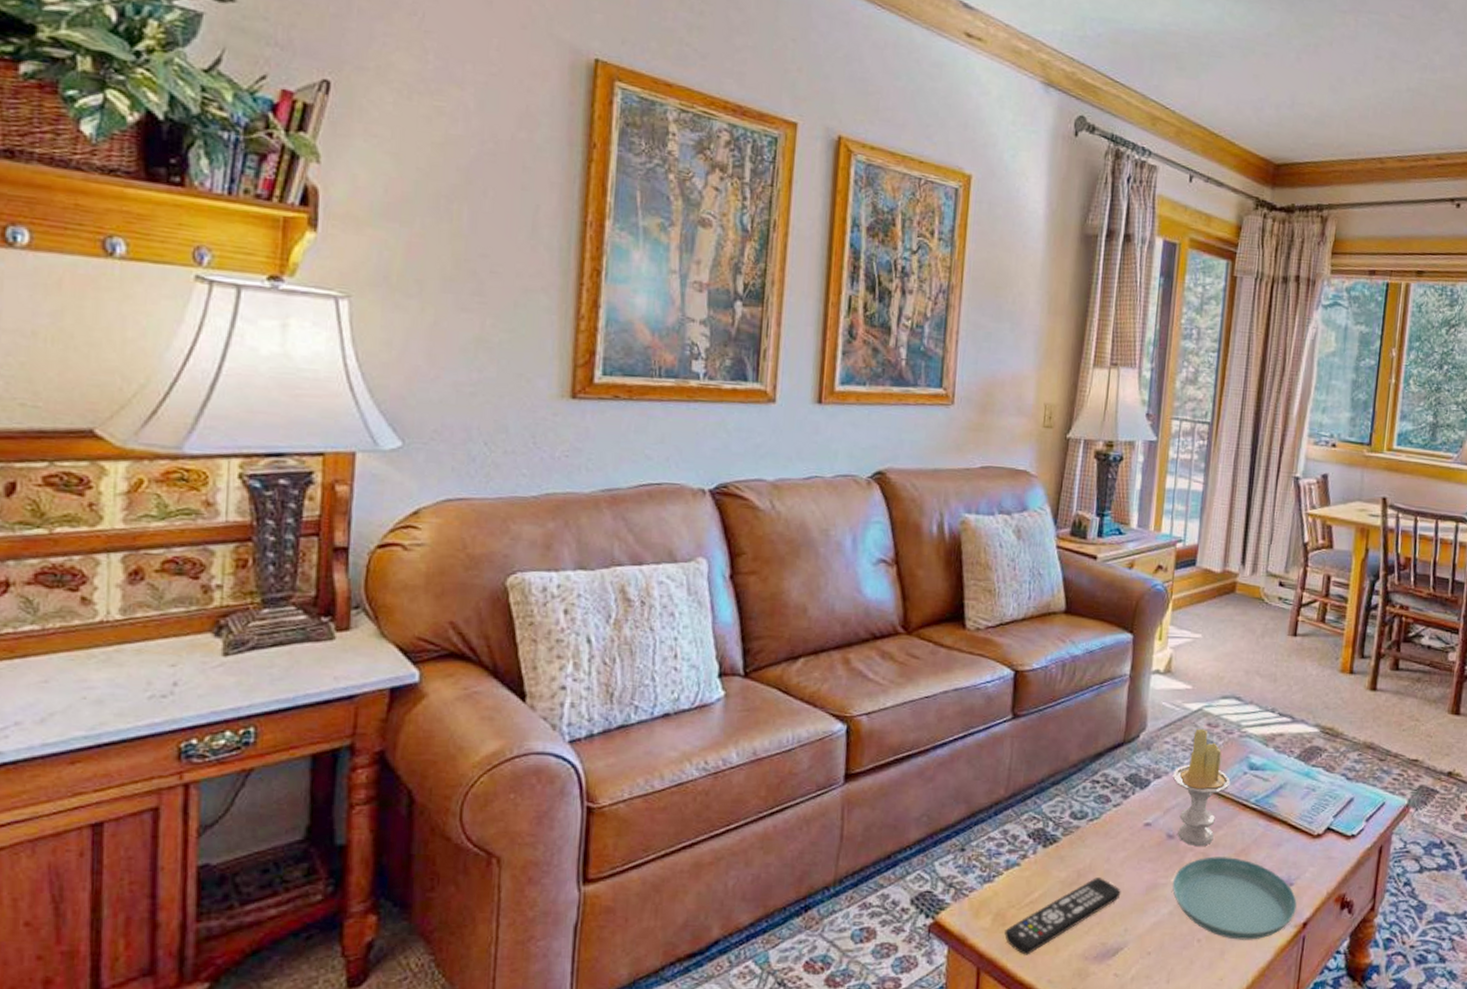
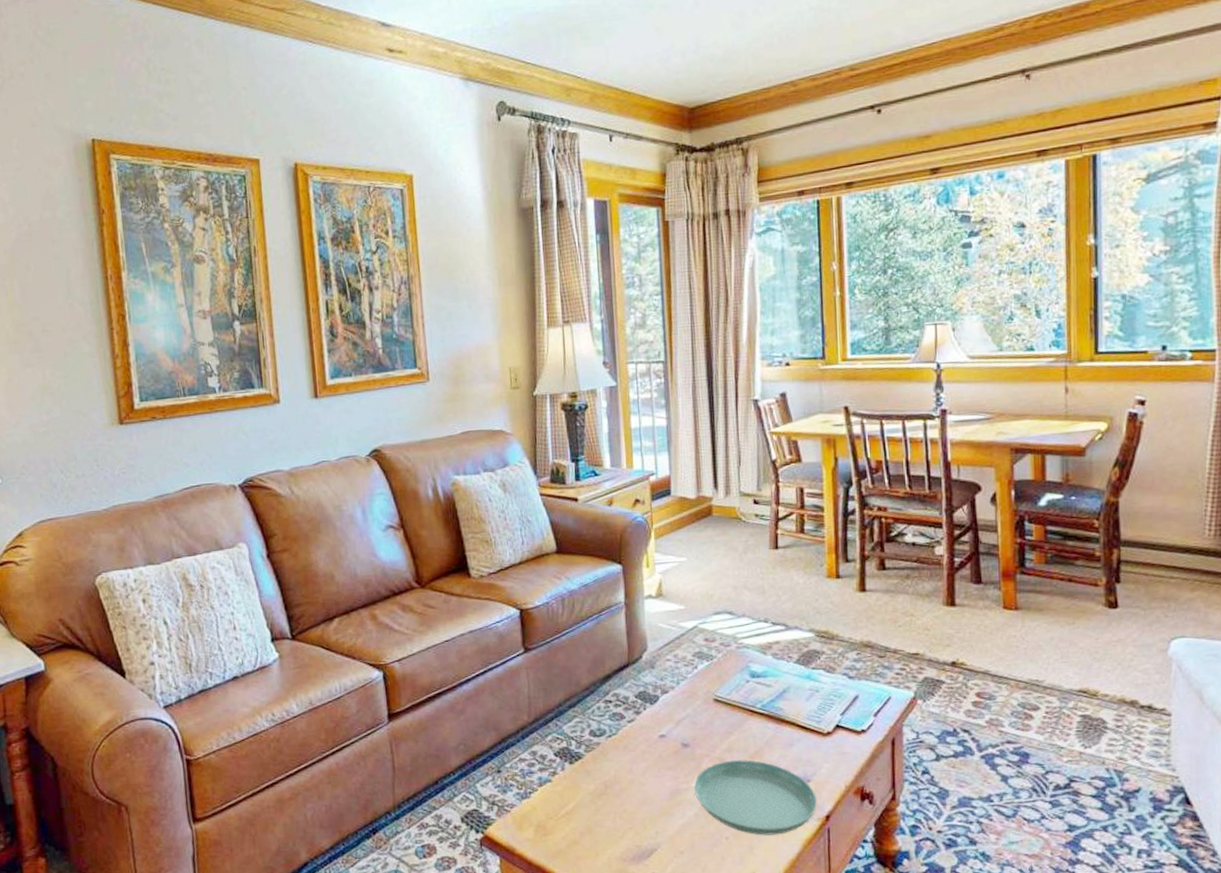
remote control: present [1004,878,1121,955] -> none [547,787,647,861]
candle: present [1172,728,1231,847] -> none [678,644,735,753]

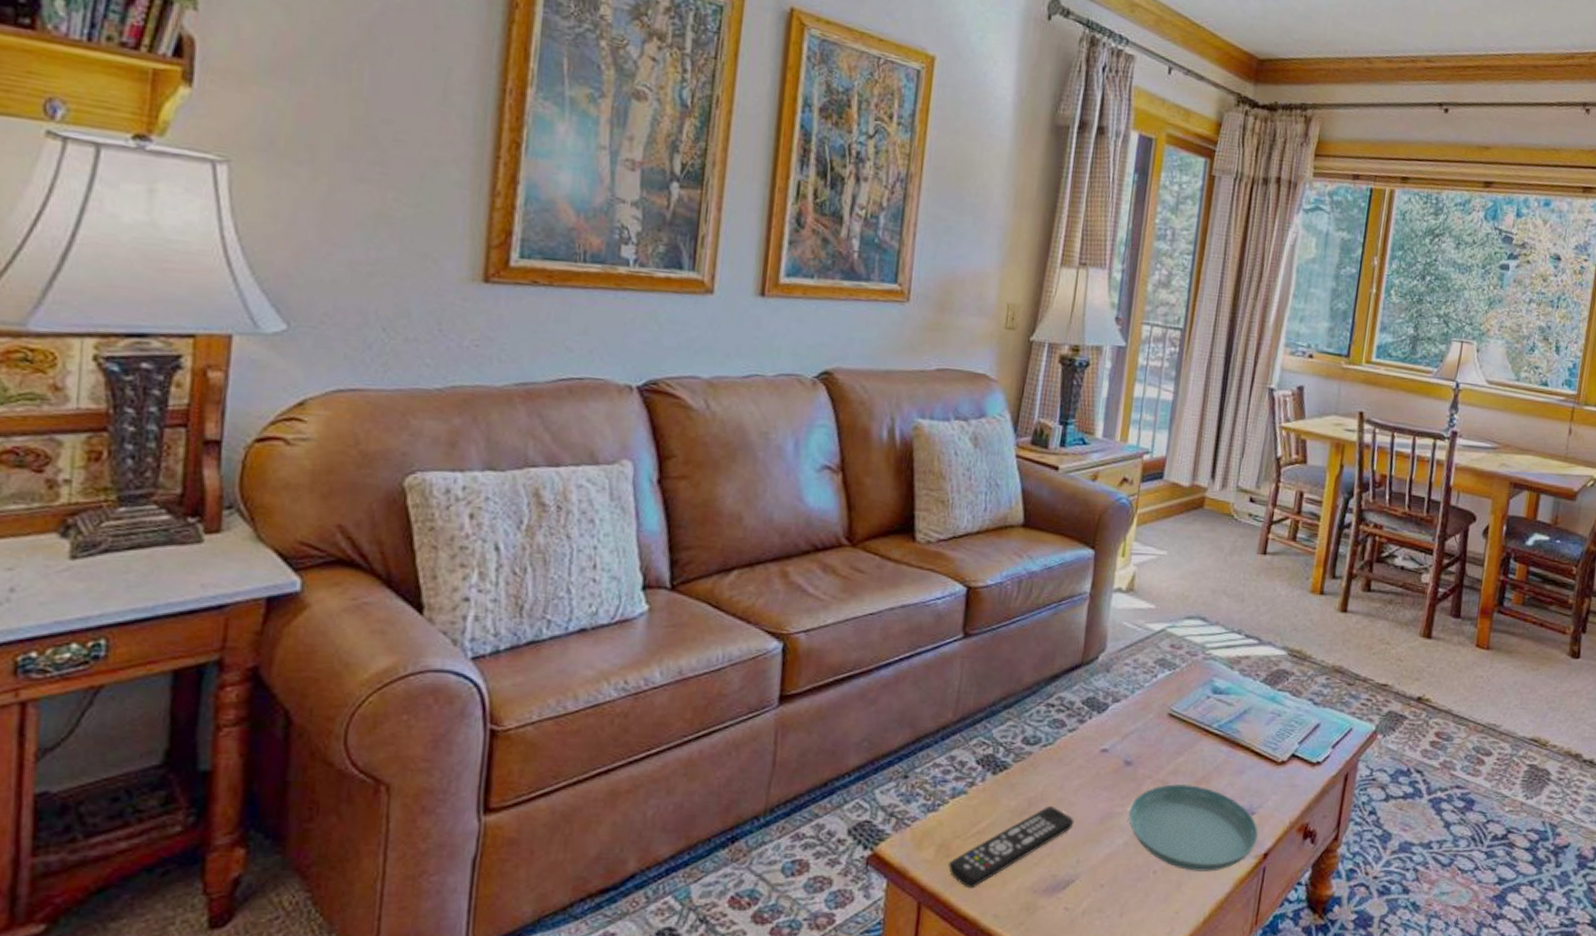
remote control: none [547,787,647,861] -> present [948,806,1074,889]

